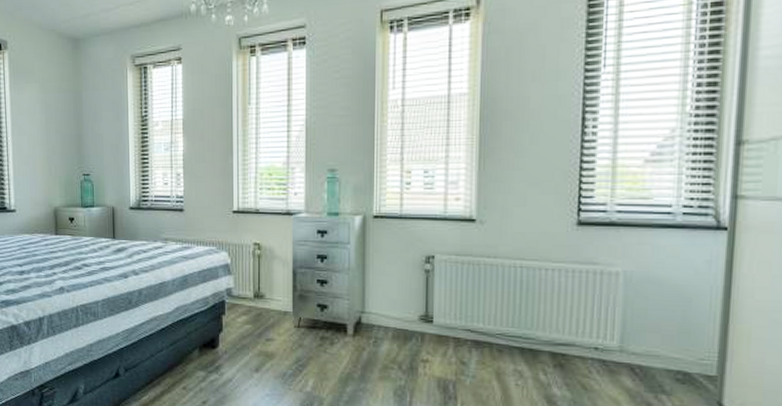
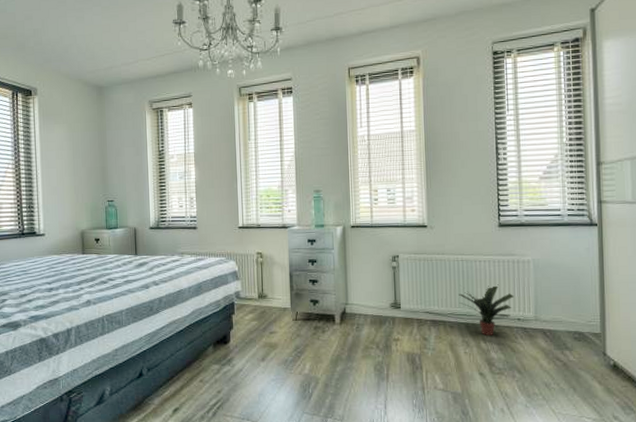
potted plant: none [513,301,592,366] -> present [459,284,515,335]

